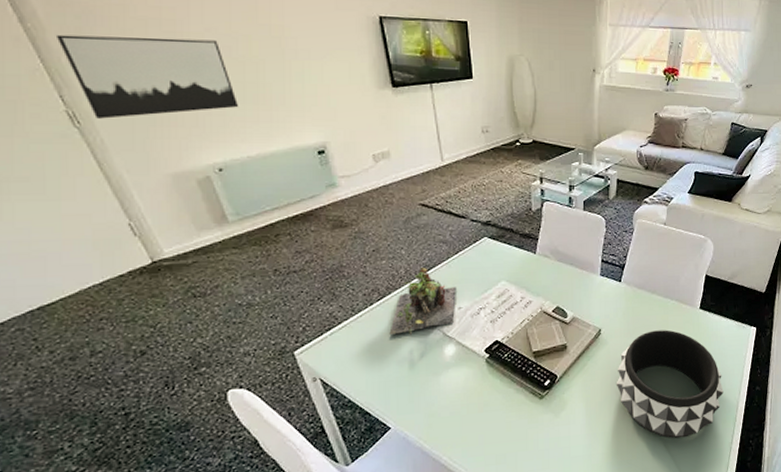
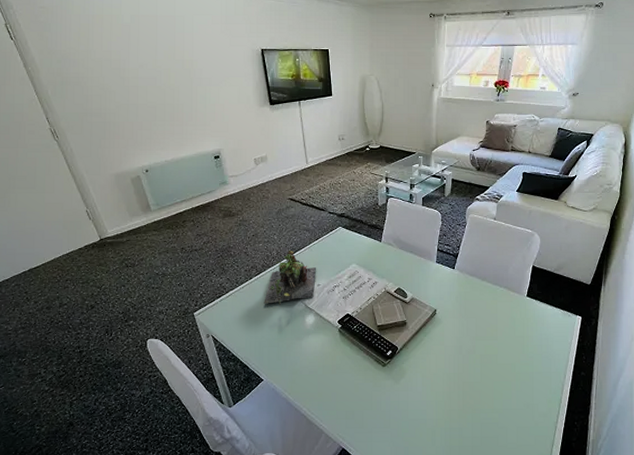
wall art: present [55,34,238,119] -> none [45,73,160,134]
decorative bowl: present [616,329,724,439] -> none [449,314,549,413]

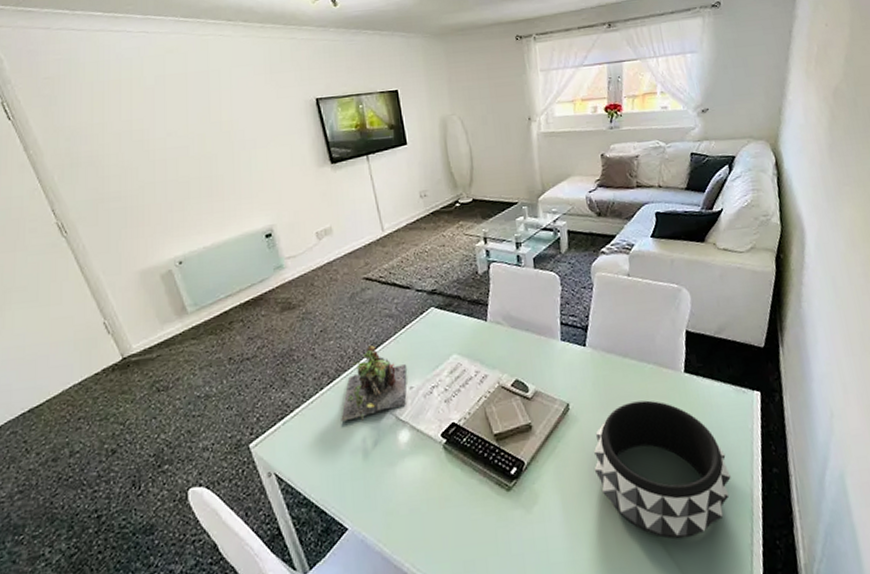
decorative bowl: none [449,314,549,413] -> present [594,400,731,540]

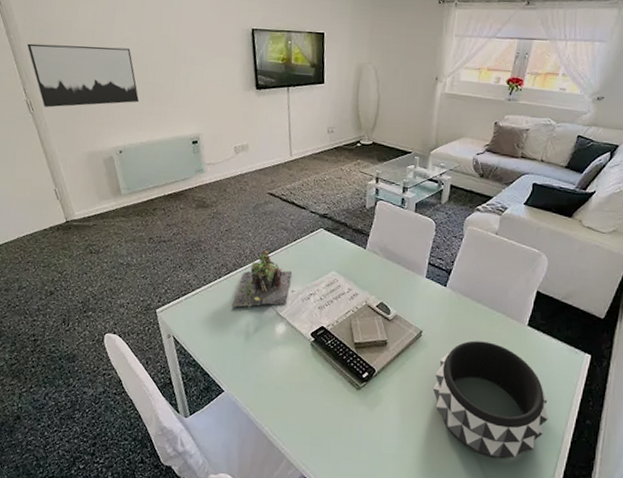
wall art: none [50,143,195,227] -> present [26,43,139,108]

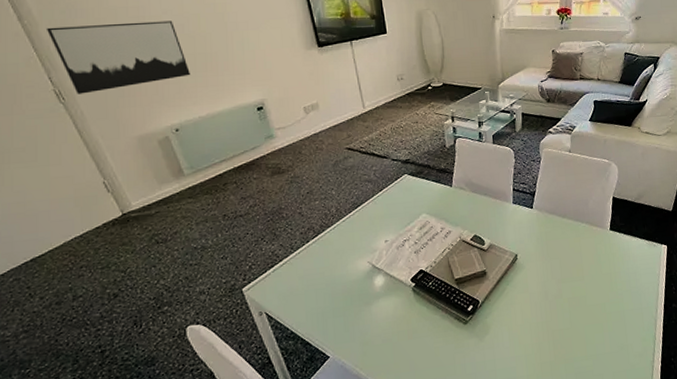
plant: present [231,249,291,311] -> none [324,205,383,270]
decorative bowl: present [432,340,548,459] -> none [535,252,641,359]

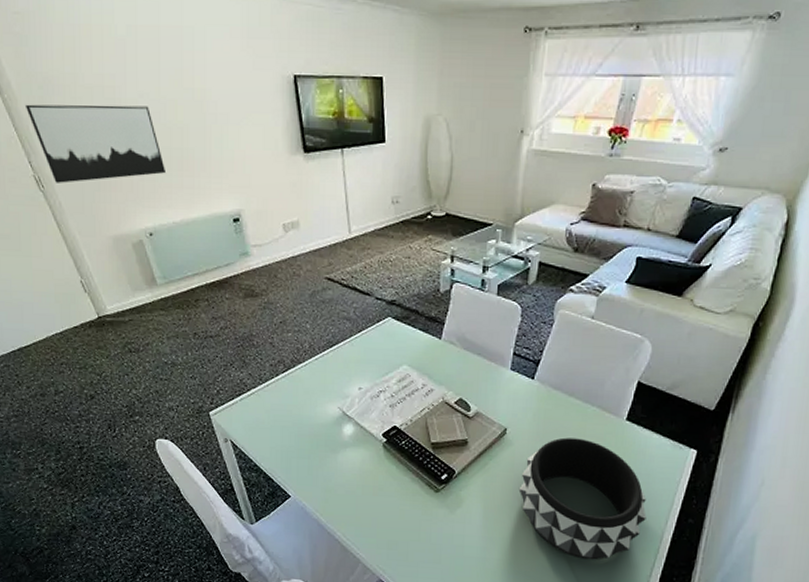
decorative bowl: none [535,252,641,359] -> present [518,437,647,560]

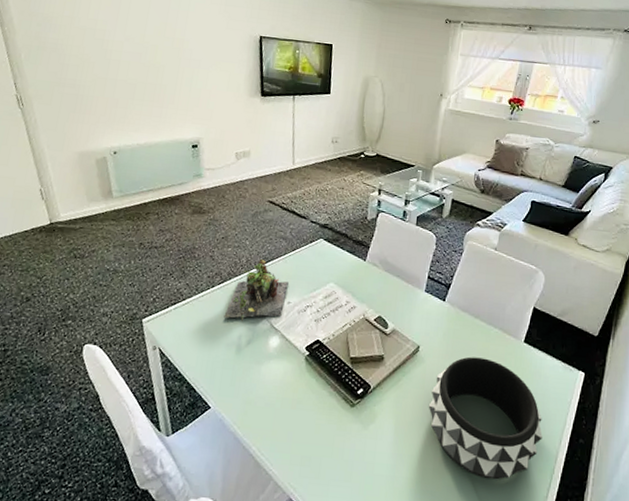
wall art: present [24,104,165,183] -> none [21,37,138,104]
plant: none [292,342,357,411] -> present [224,258,289,322]

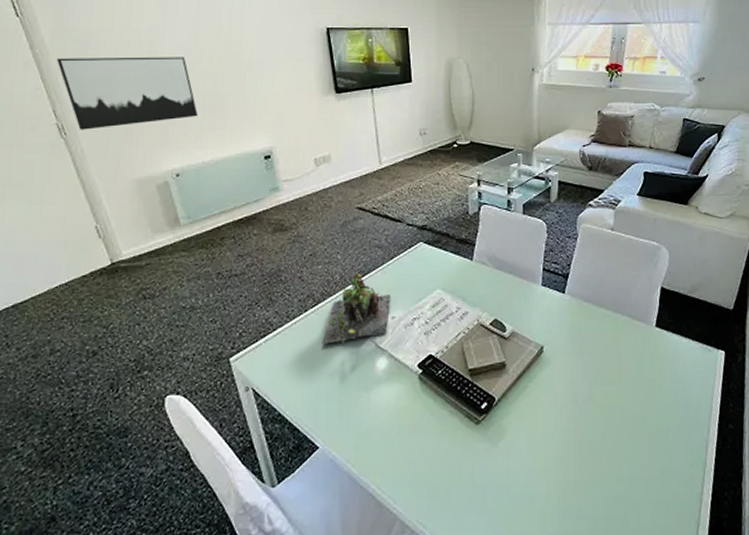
wall art: none [21,37,138,104] -> present [56,57,198,130]
decorative bowl: present [428,356,543,480] -> none [561,350,689,483]

